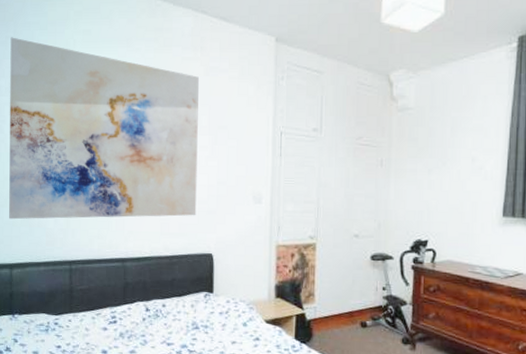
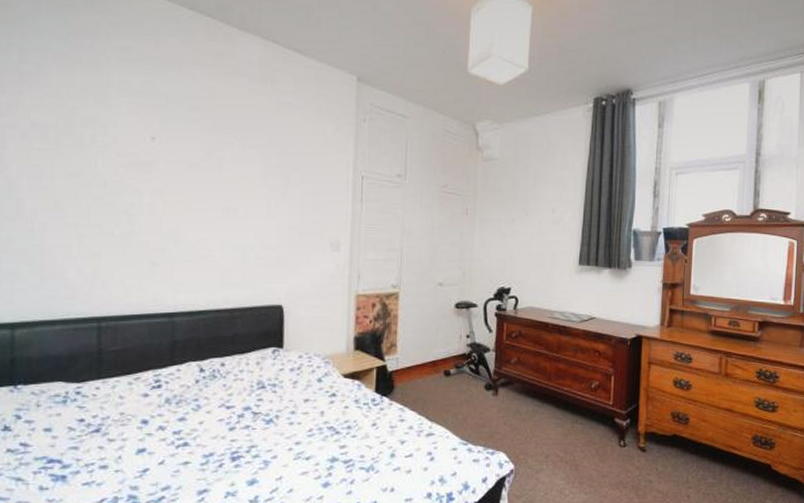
wall art: present [9,37,199,220] -> none [10,44,268,269]

